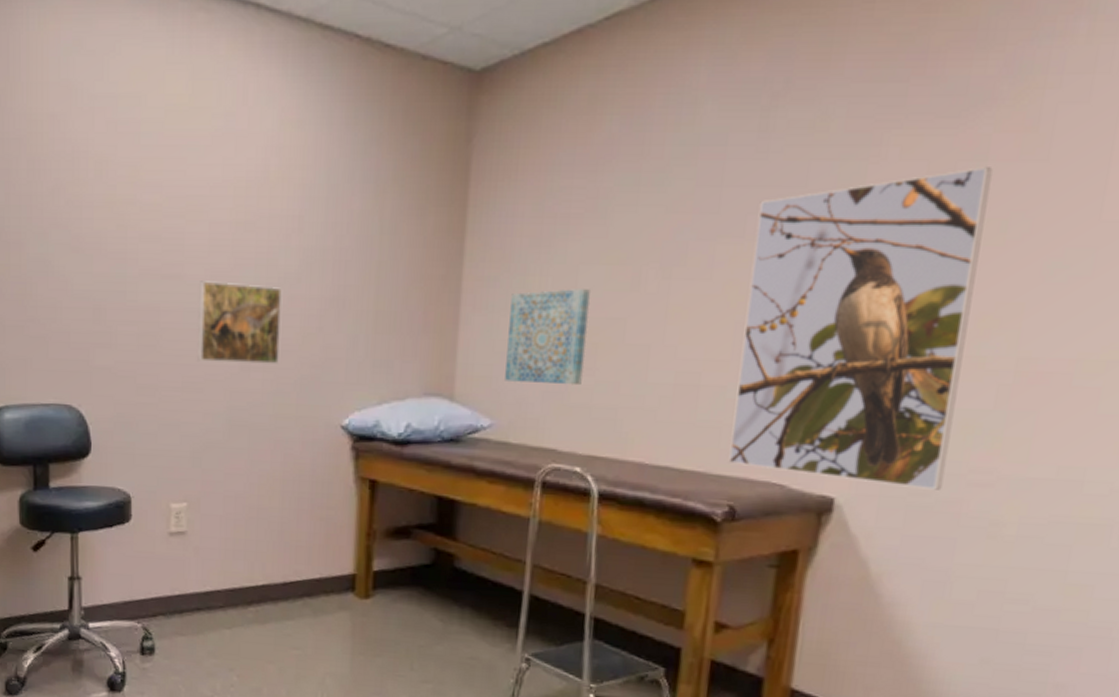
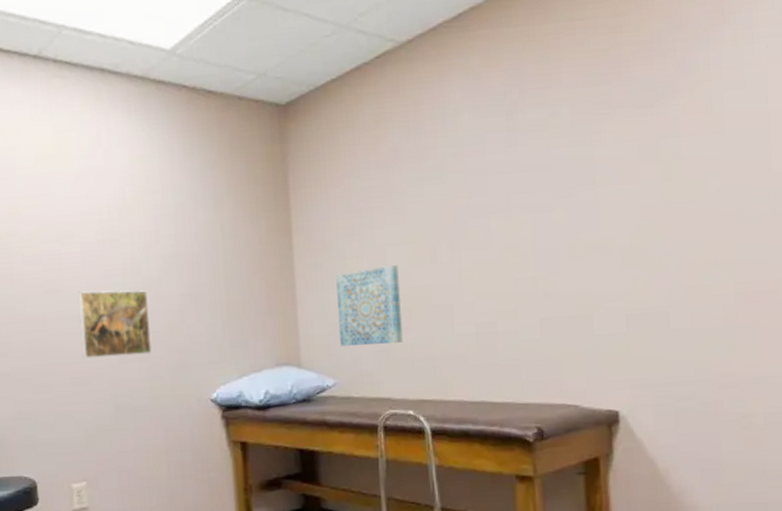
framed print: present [728,167,993,490] -> none [517,141,700,396]

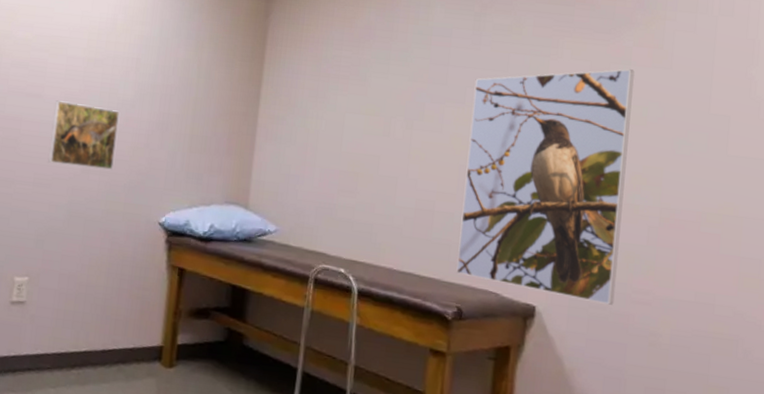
wall art: present [336,265,403,347] -> none [288,130,353,205]
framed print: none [517,141,700,396] -> present [456,69,634,305]

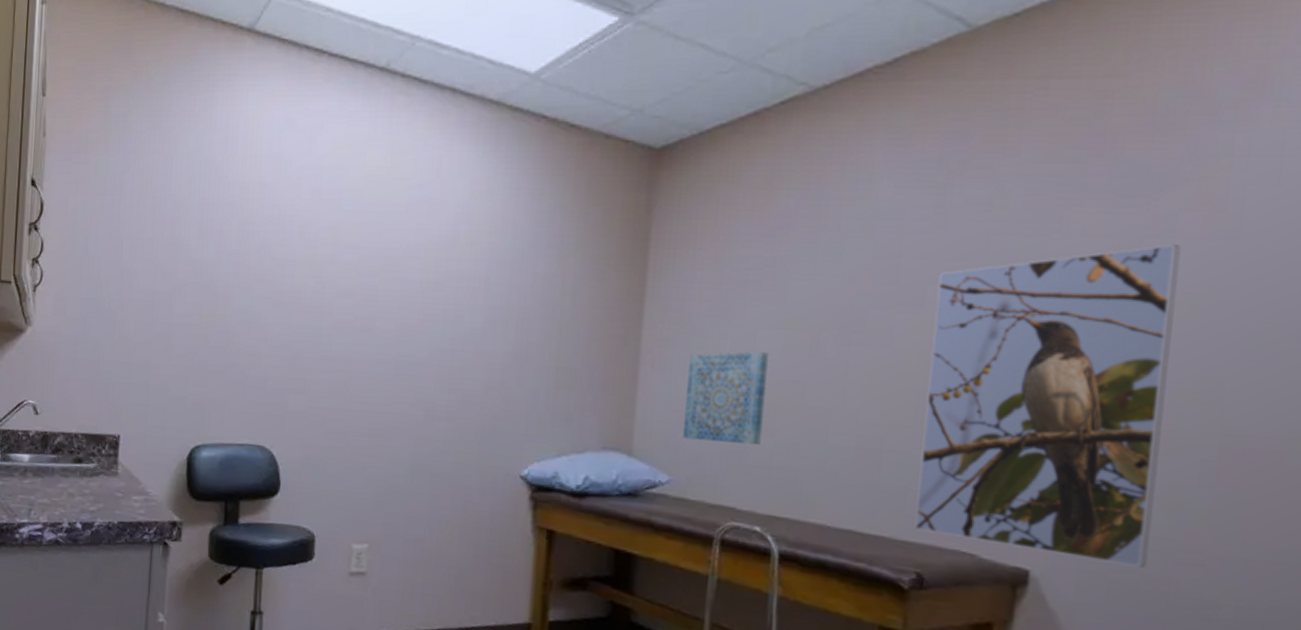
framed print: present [48,100,120,170] -> none [384,334,467,415]
wall art: none [288,130,353,205] -> present [683,352,769,446]

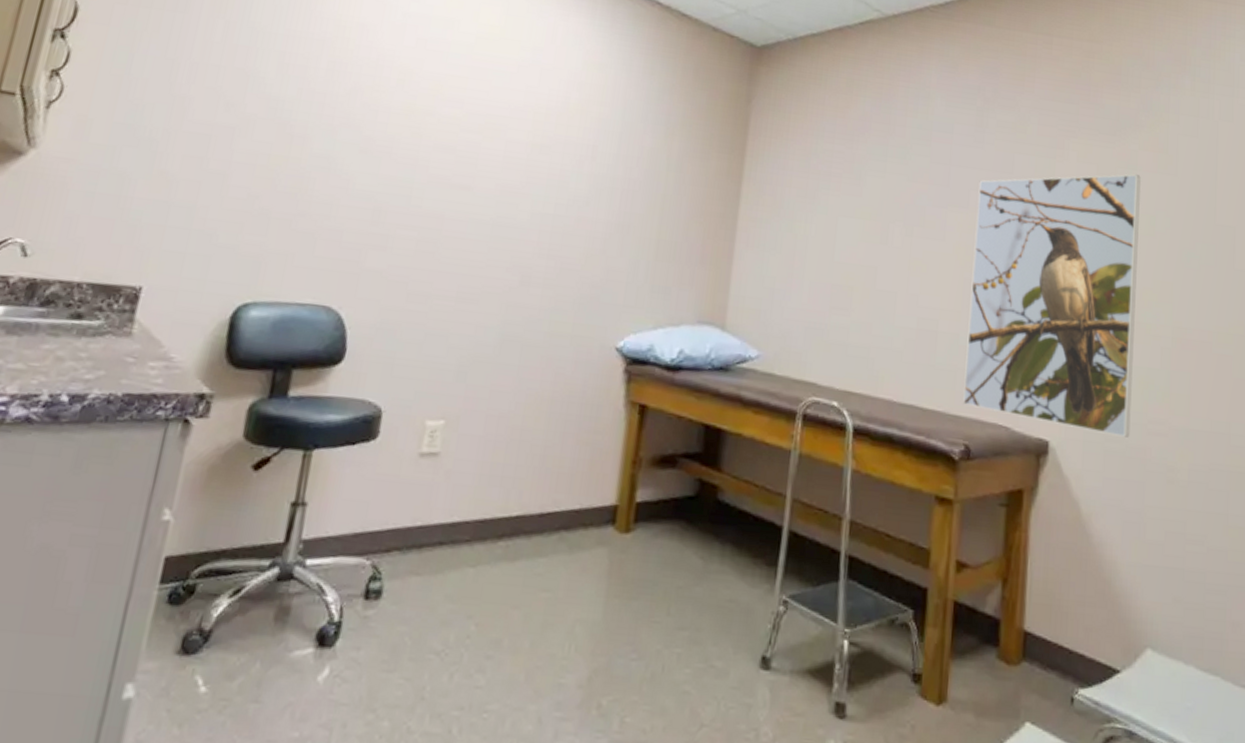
wall art: present [683,352,769,446] -> none [772,235,847,324]

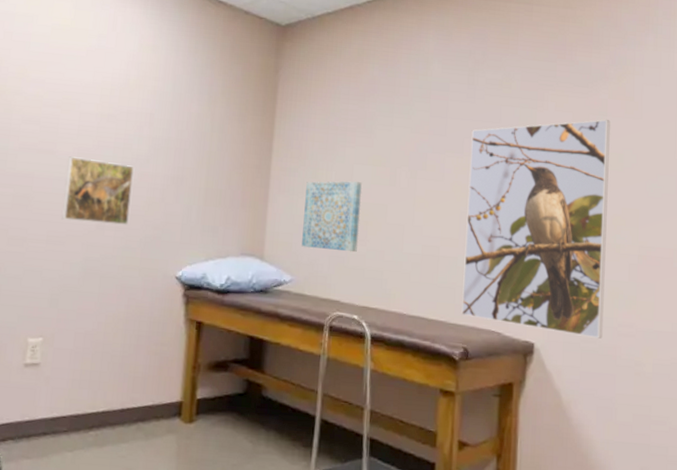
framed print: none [477,194,570,282] -> present [62,156,134,226]
wall art: none [772,235,847,324] -> present [302,181,362,253]

